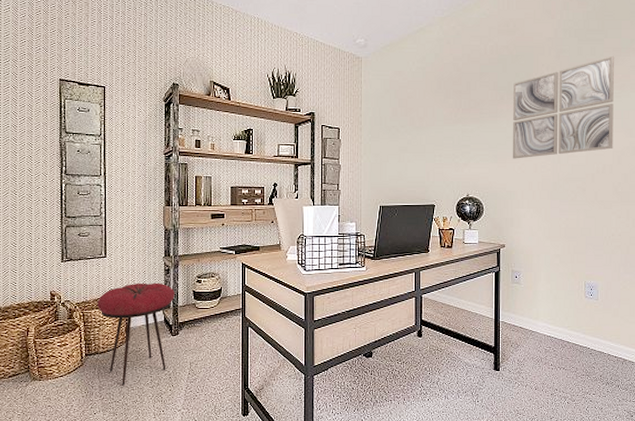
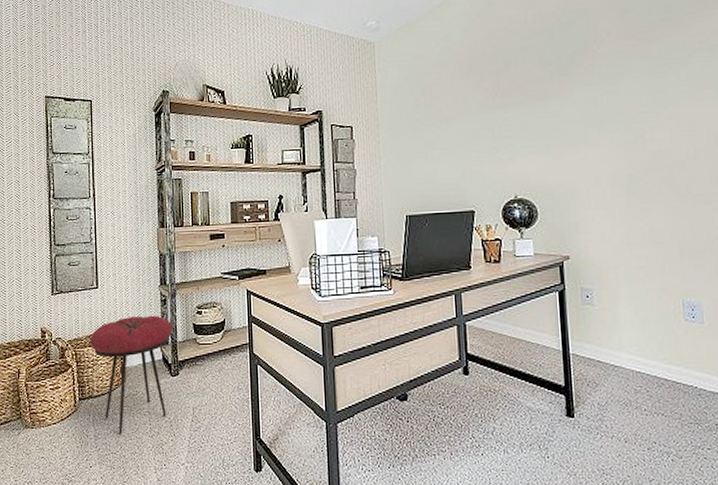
wall art: present [513,56,615,159] -> none [565,11,708,149]

